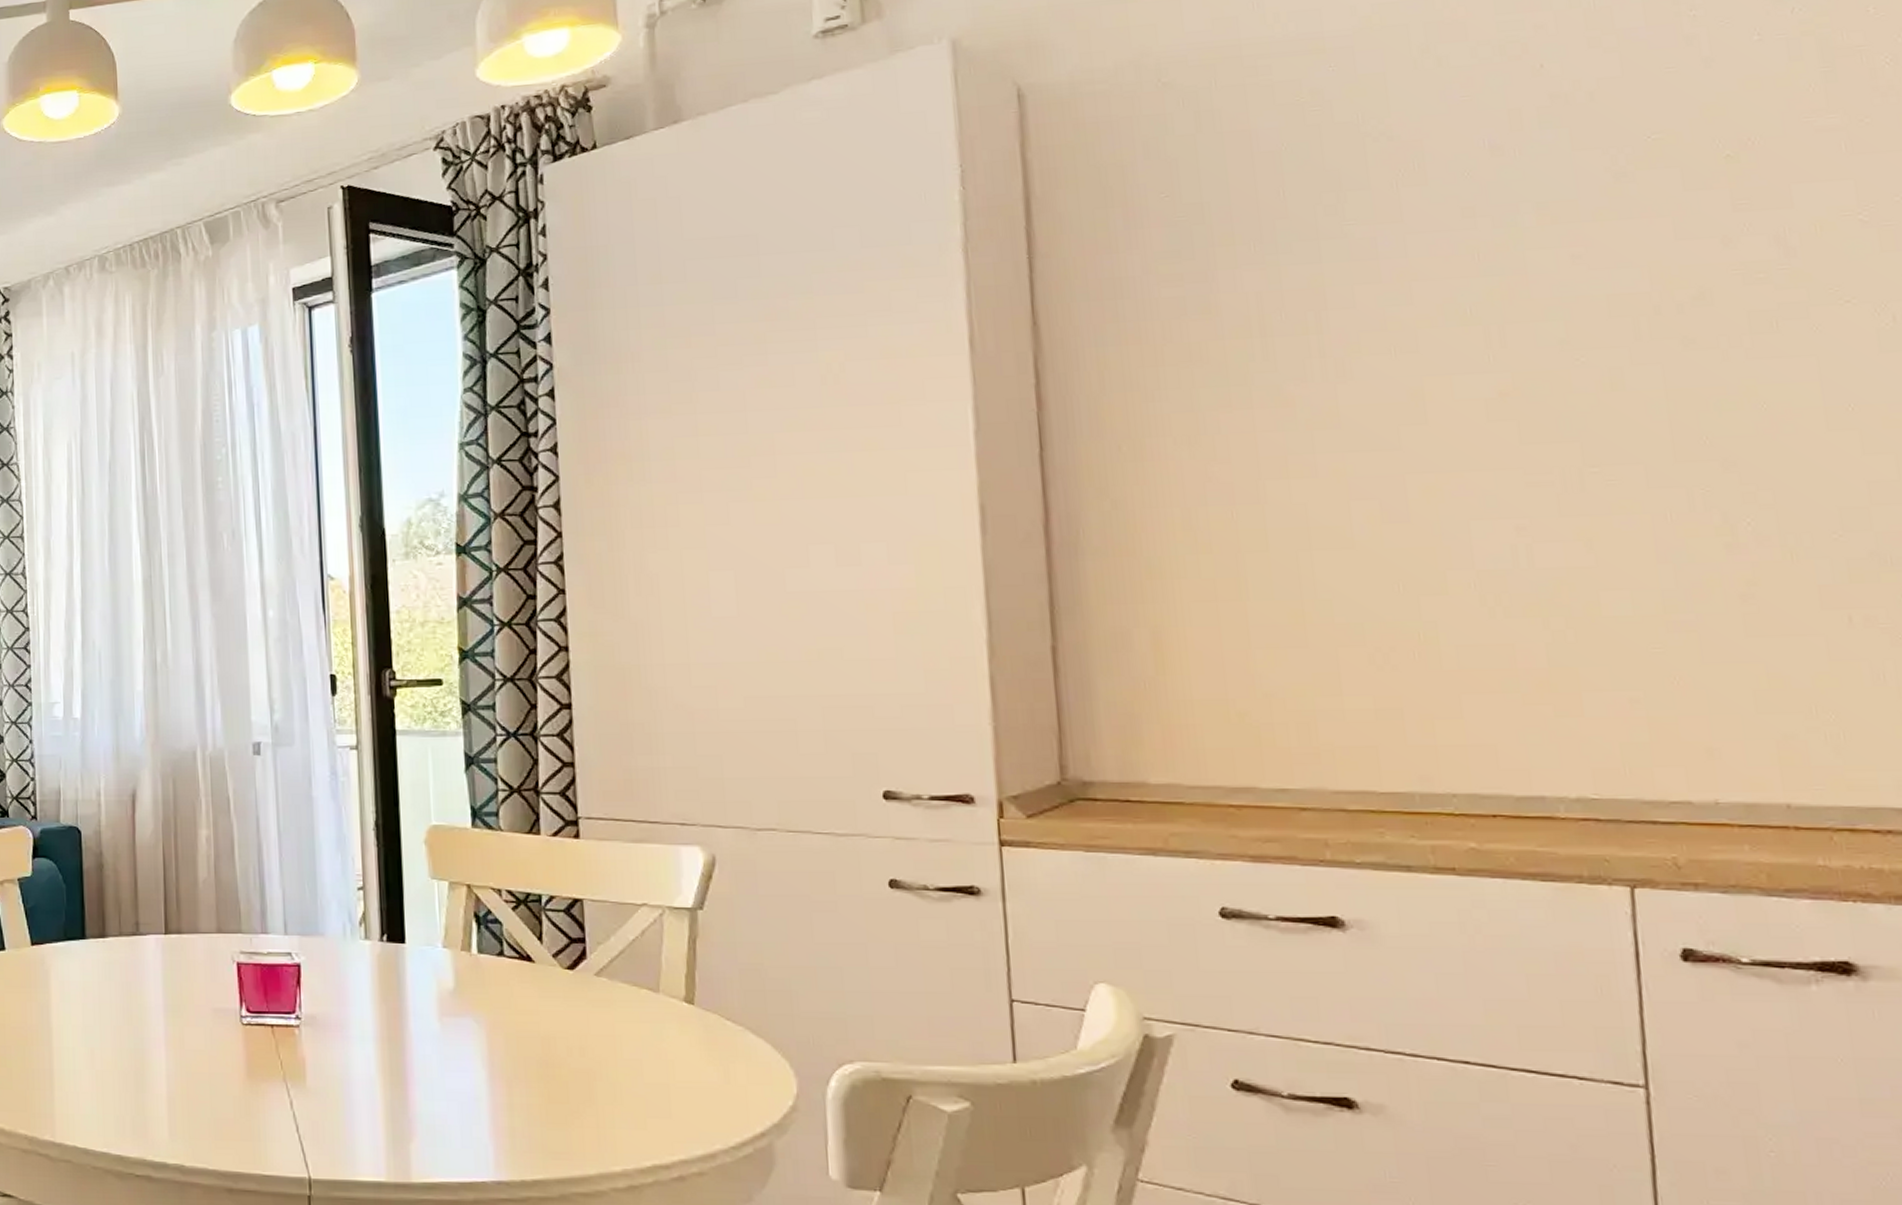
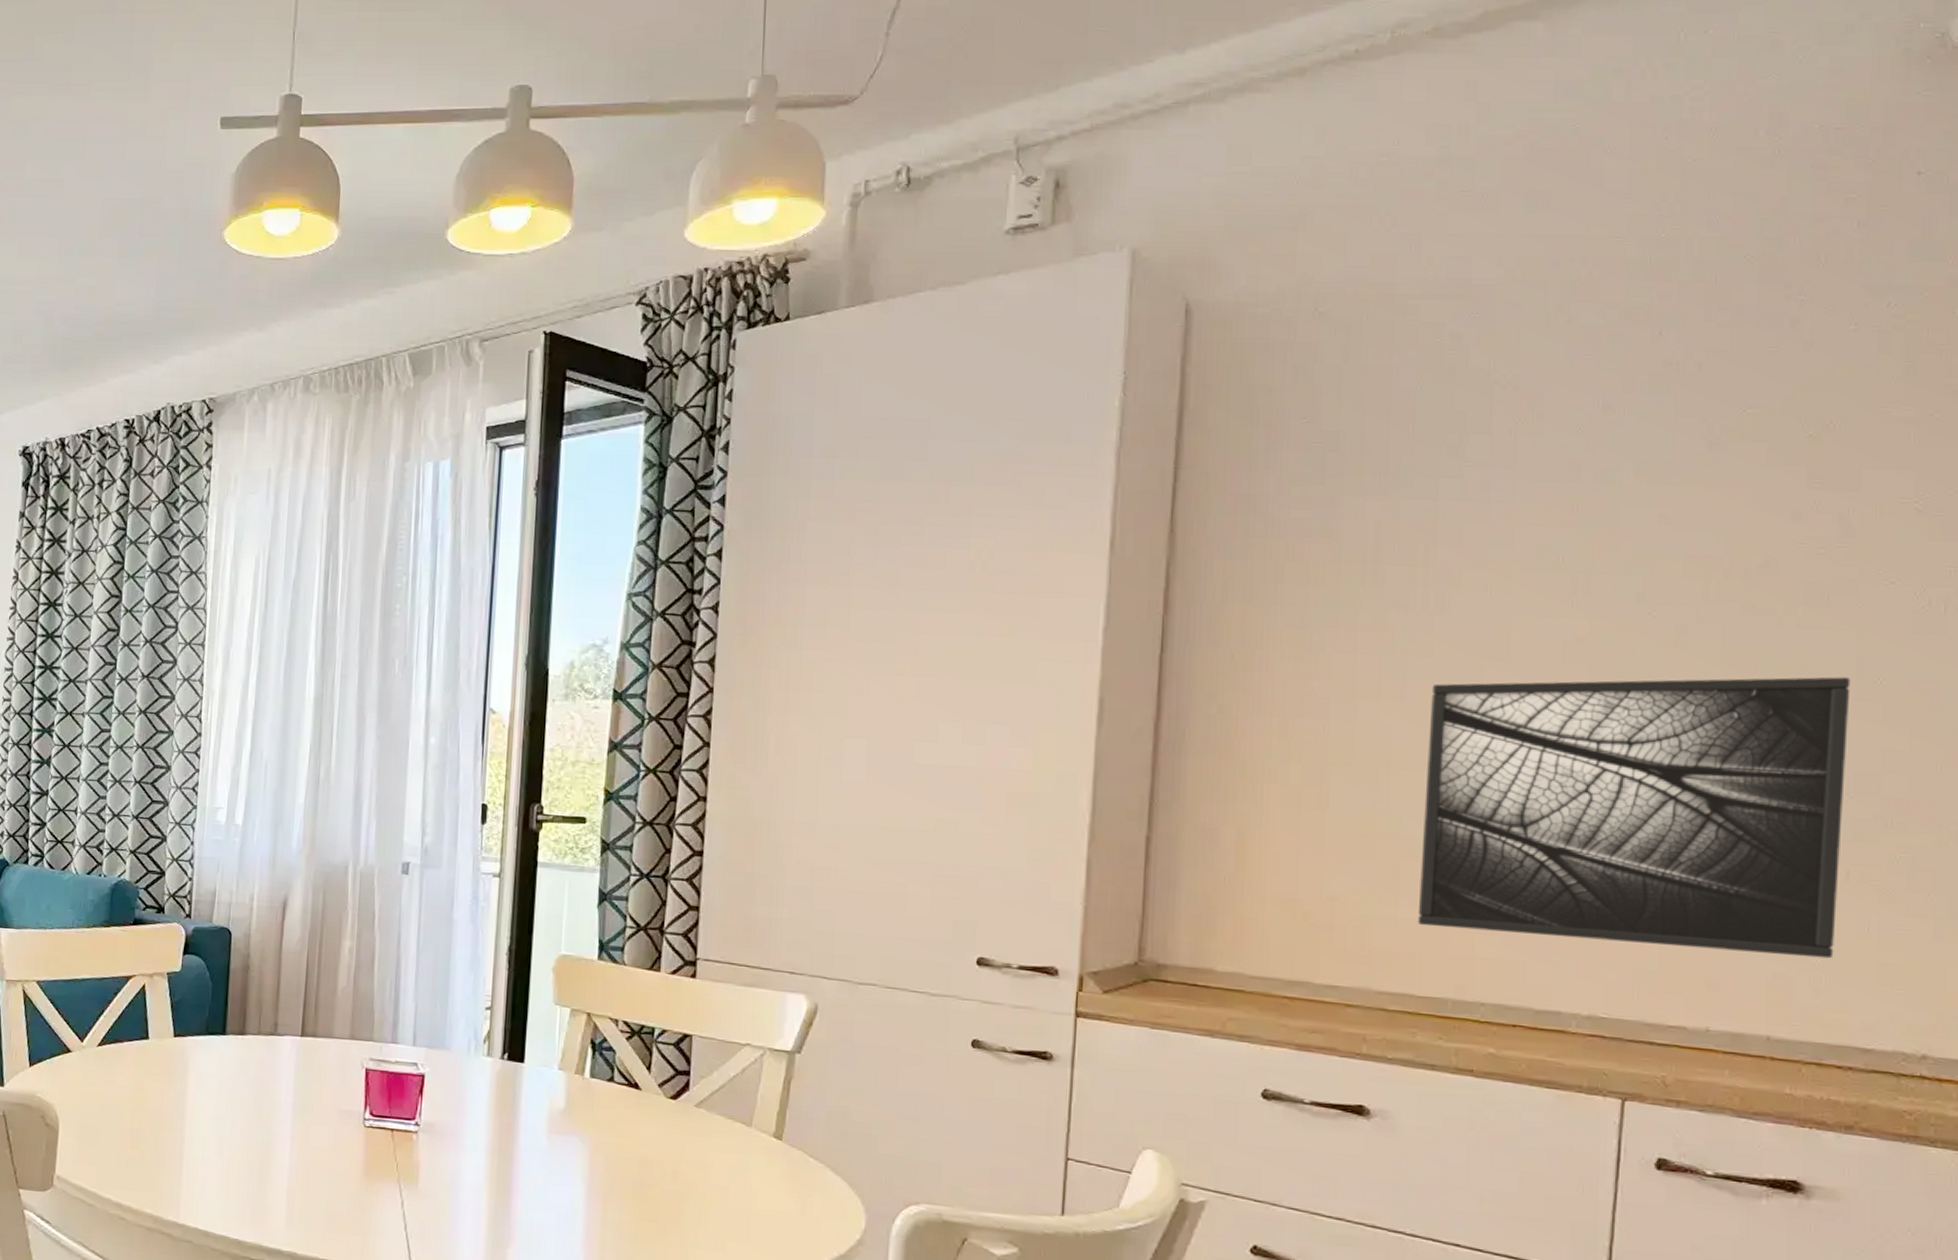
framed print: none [1345,407,1849,716] -> present [1417,677,1851,959]

